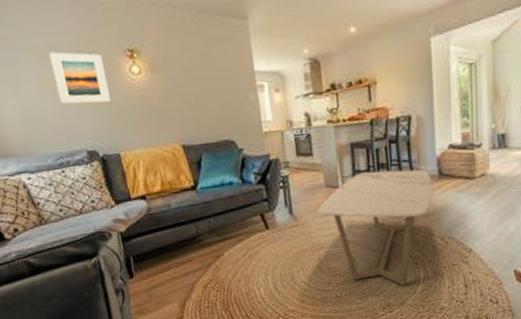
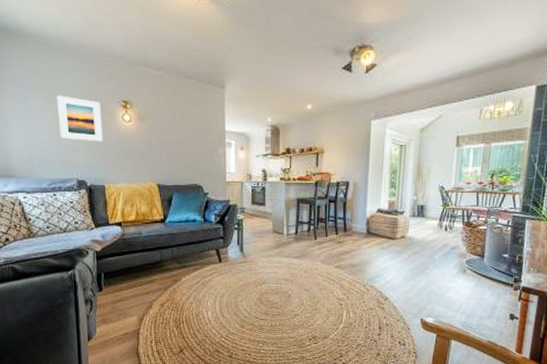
coffee table: present [318,169,433,286] -> none [264,224,361,322]

